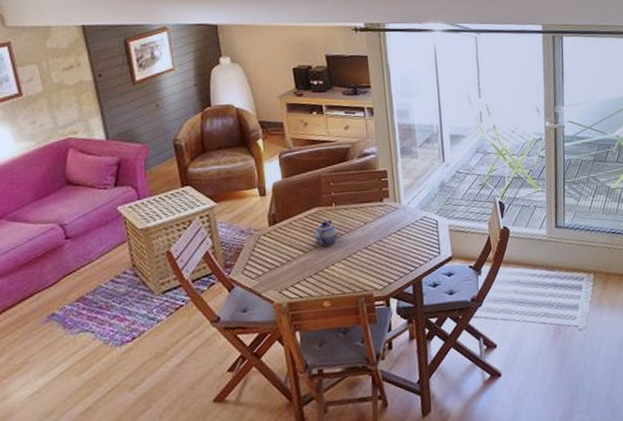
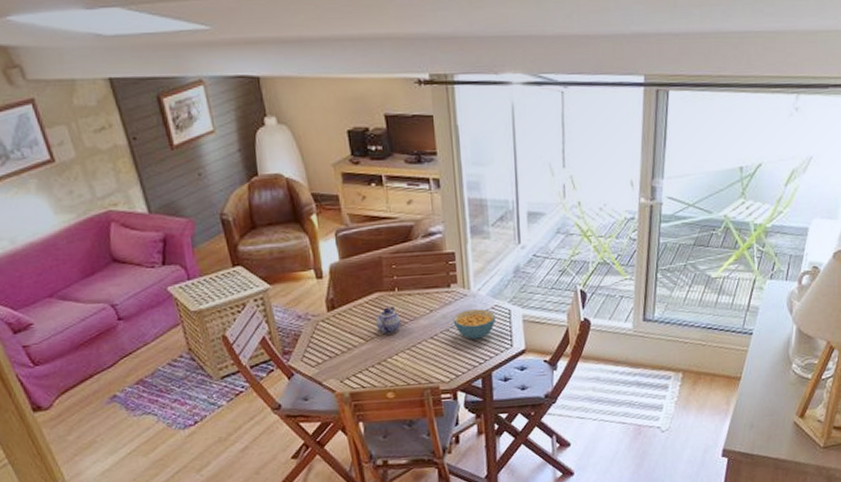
cereal bowl: none [385,220,425,249] -> present [453,309,496,339]

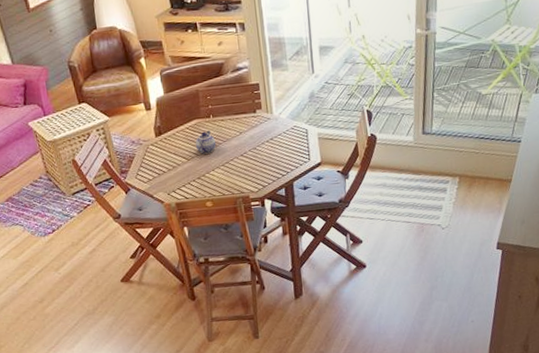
cereal bowl: present [453,309,496,339] -> none [259,129,296,155]

